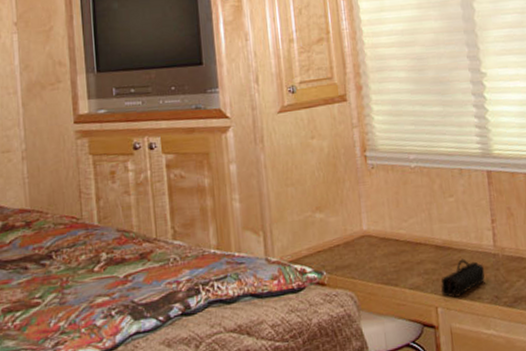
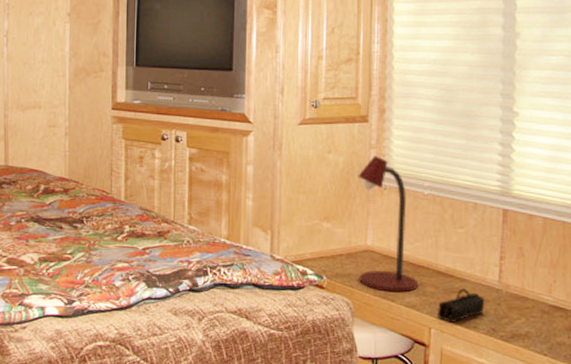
desk lamp: none [344,135,419,277] -> present [358,156,419,293]

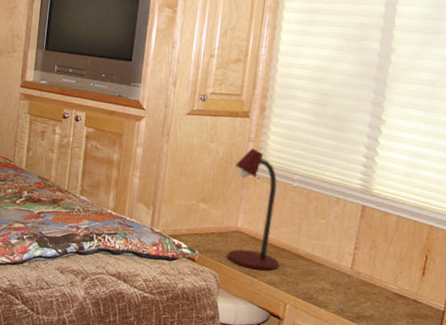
pencil case: present [438,288,485,323] -> none [293,271,337,301]

